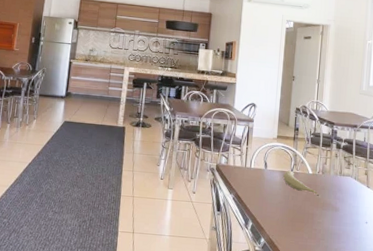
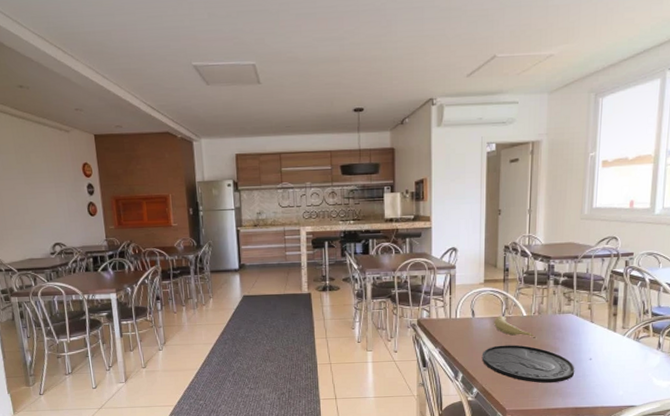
plate: none [270,198,353,242] -> present [481,345,575,383]

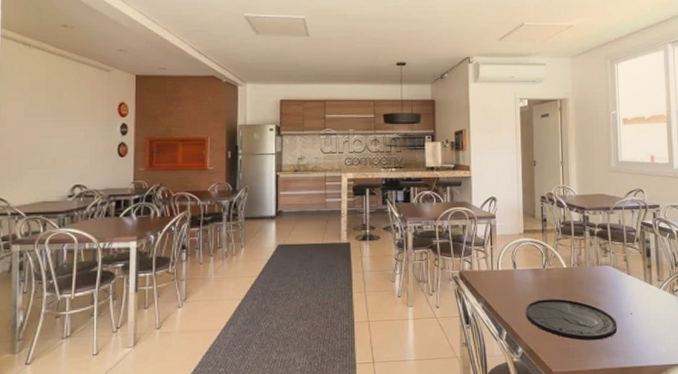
banana: present [494,315,537,338] -> none [535,267,578,291]

